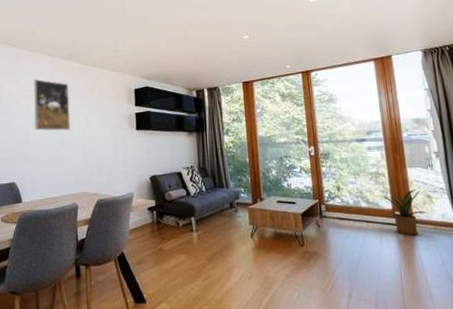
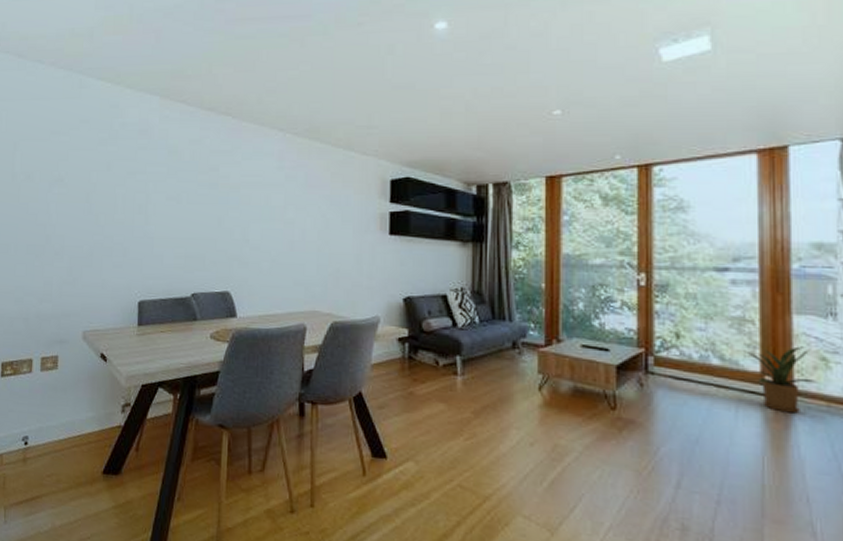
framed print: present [33,78,71,131] -> none [256,160,304,230]

